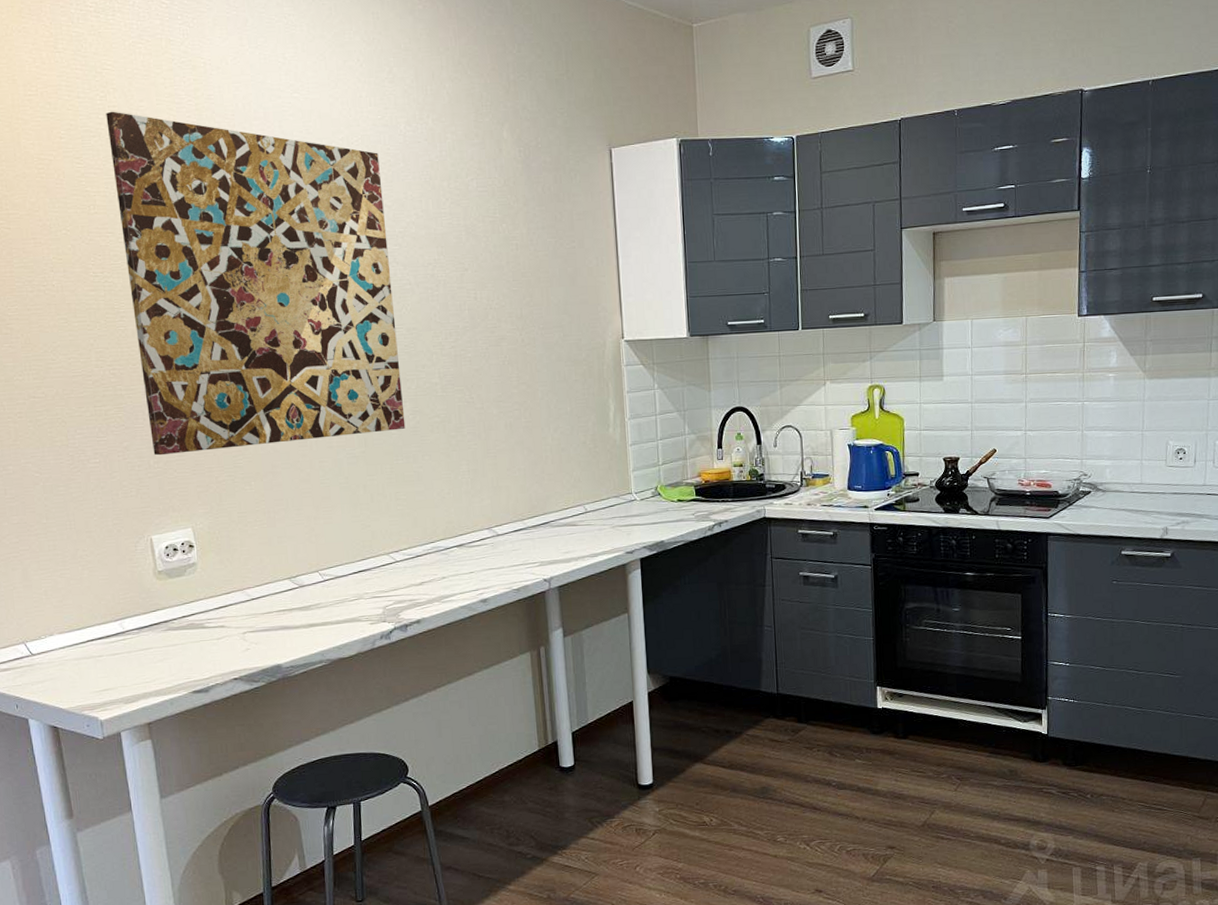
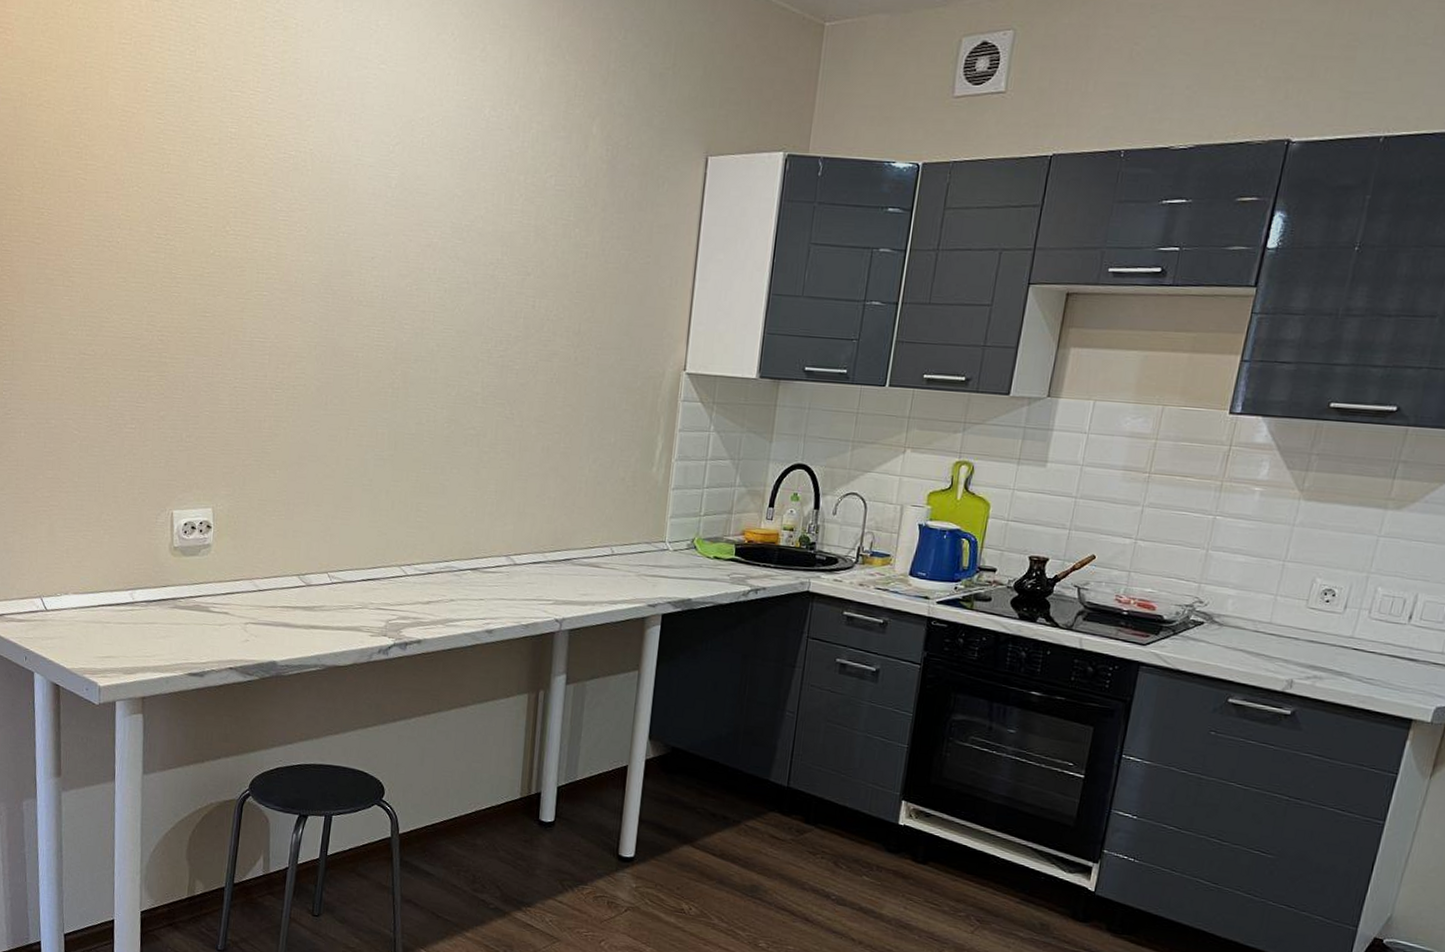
wall art: present [106,111,406,456] -> none [187,67,458,438]

